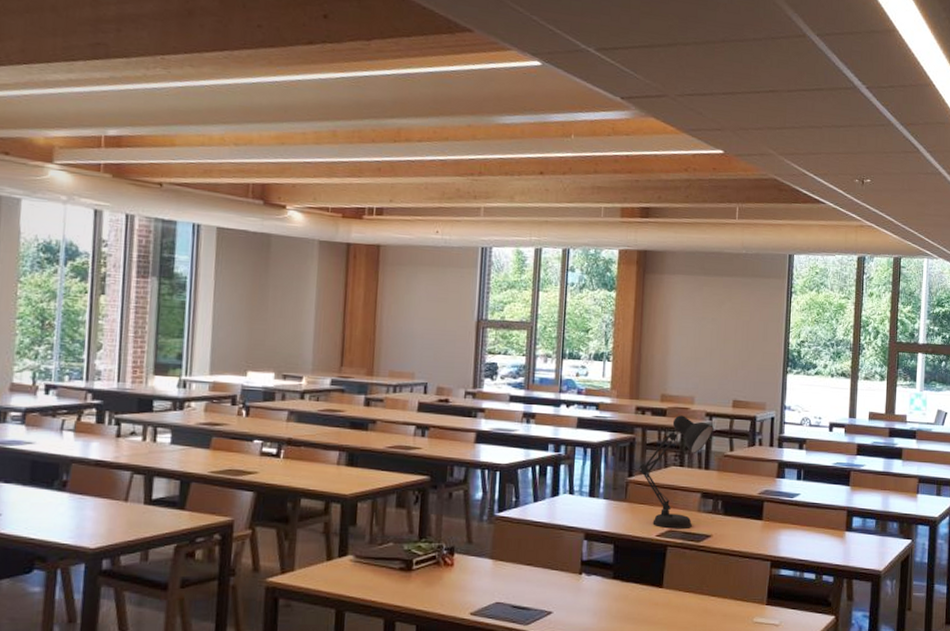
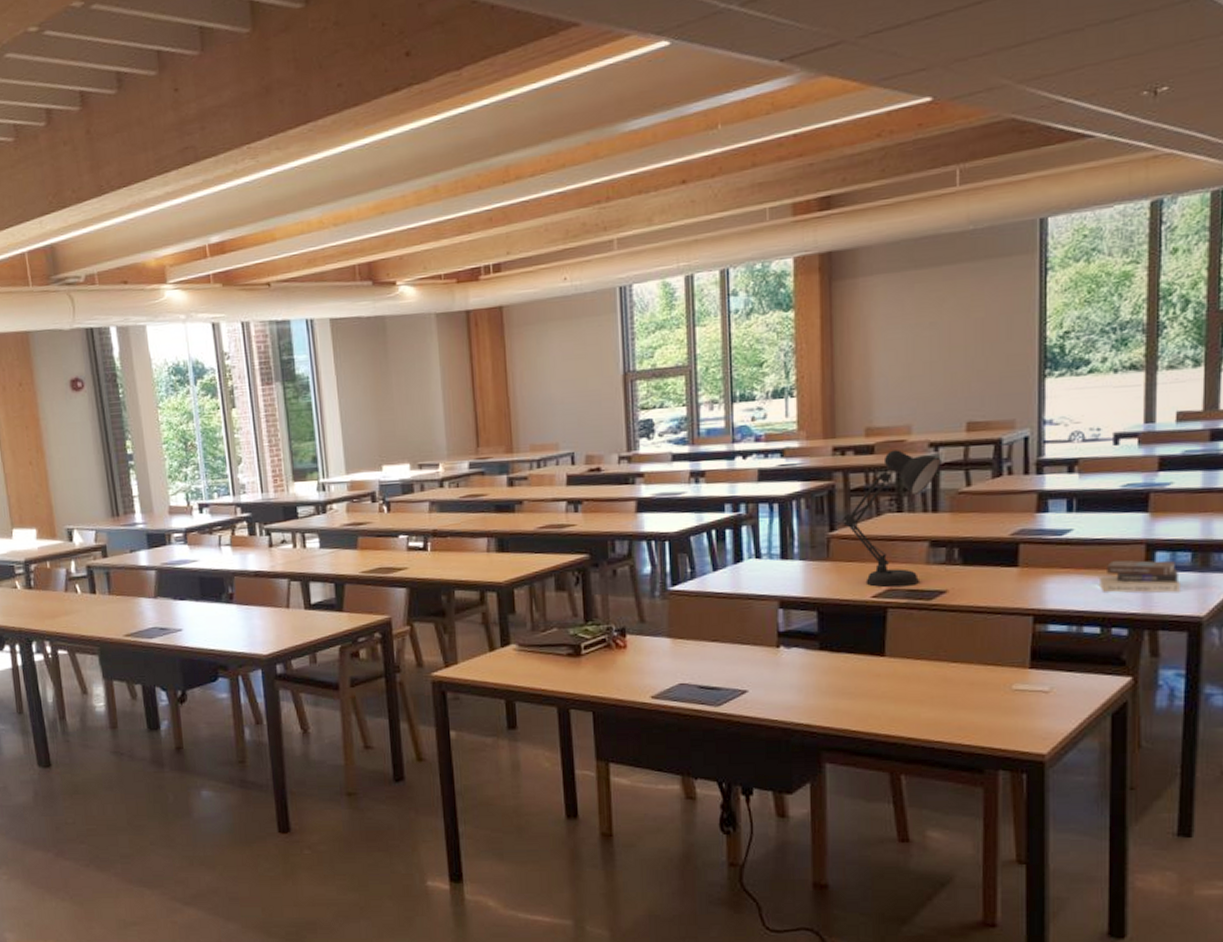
books: none [815,521,869,551] -> present [1098,560,1182,594]

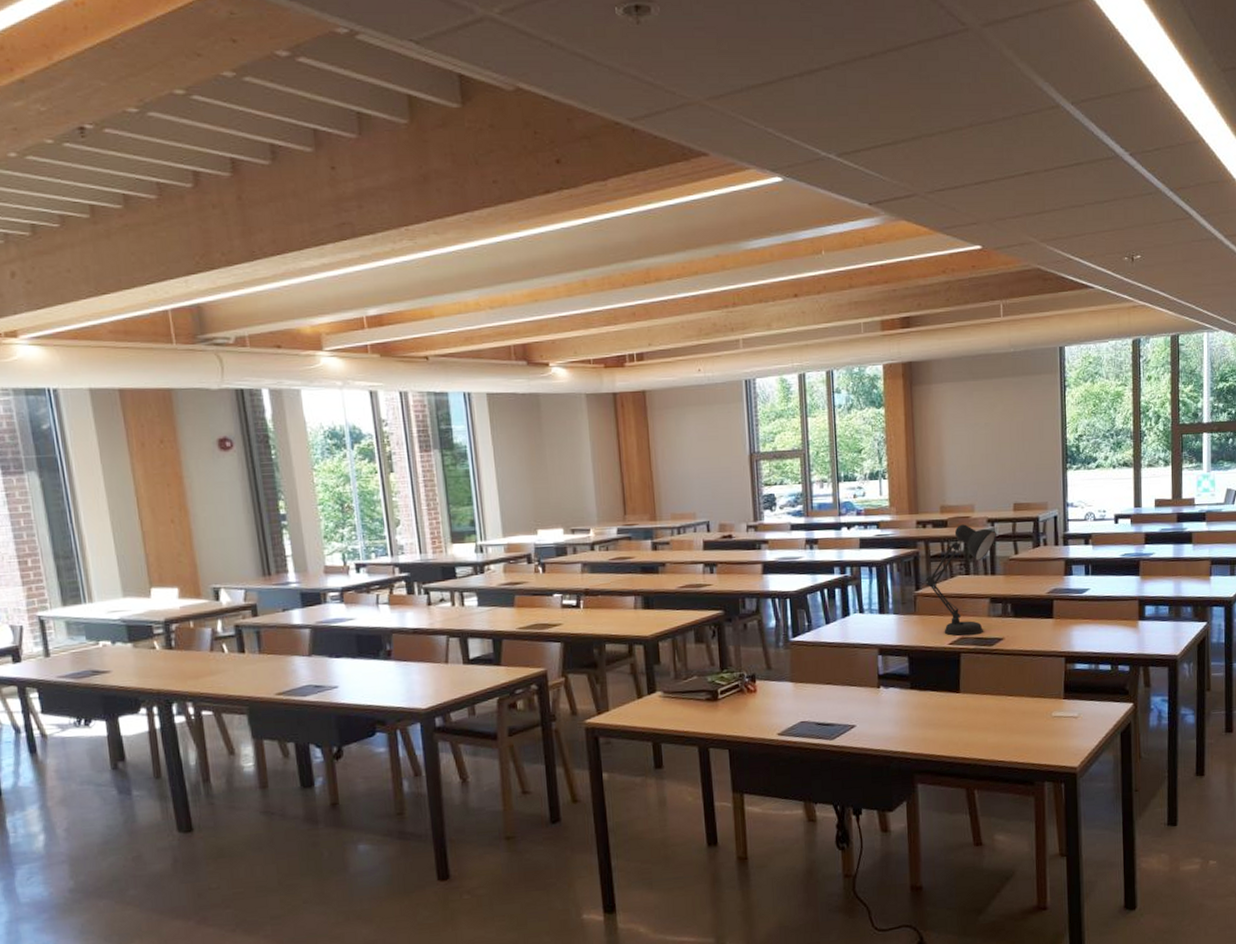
books: present [1098,560,1182,594] -> none [1108,612,1163,639]

